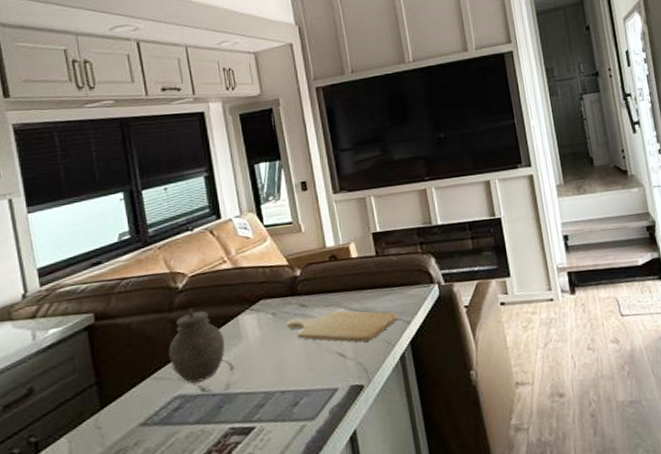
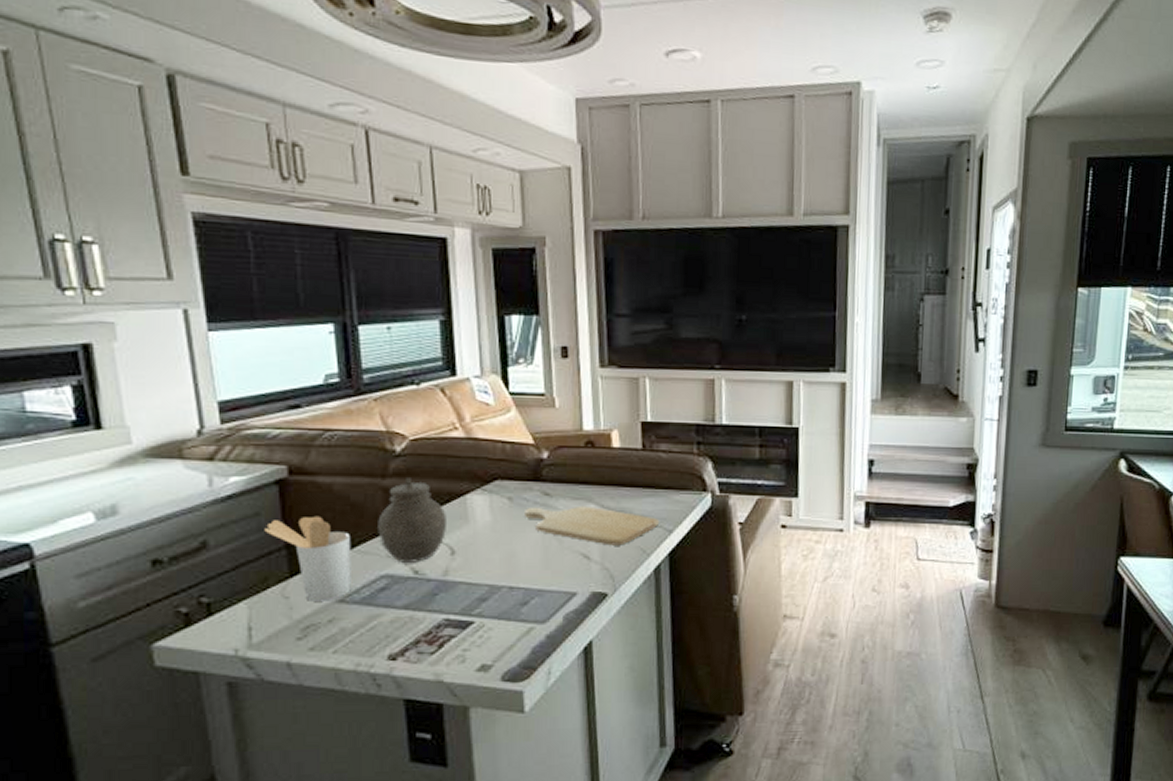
utensil holder: none [78,352,151,428] -> present [264,516,351,601]

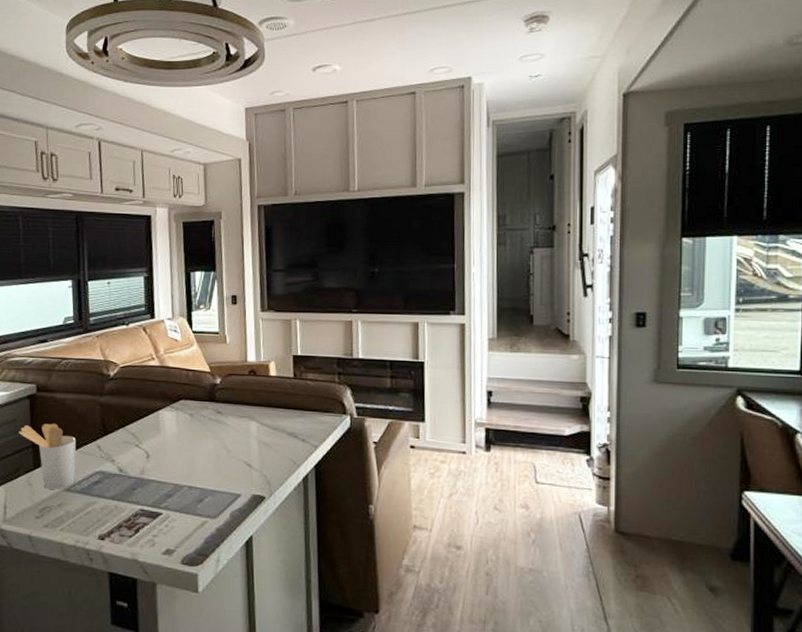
jar: present [378,478,446,563] -> none [95,396,144,463]
chopping board: present [525,505,659,546] -> none [202,422,307,457]

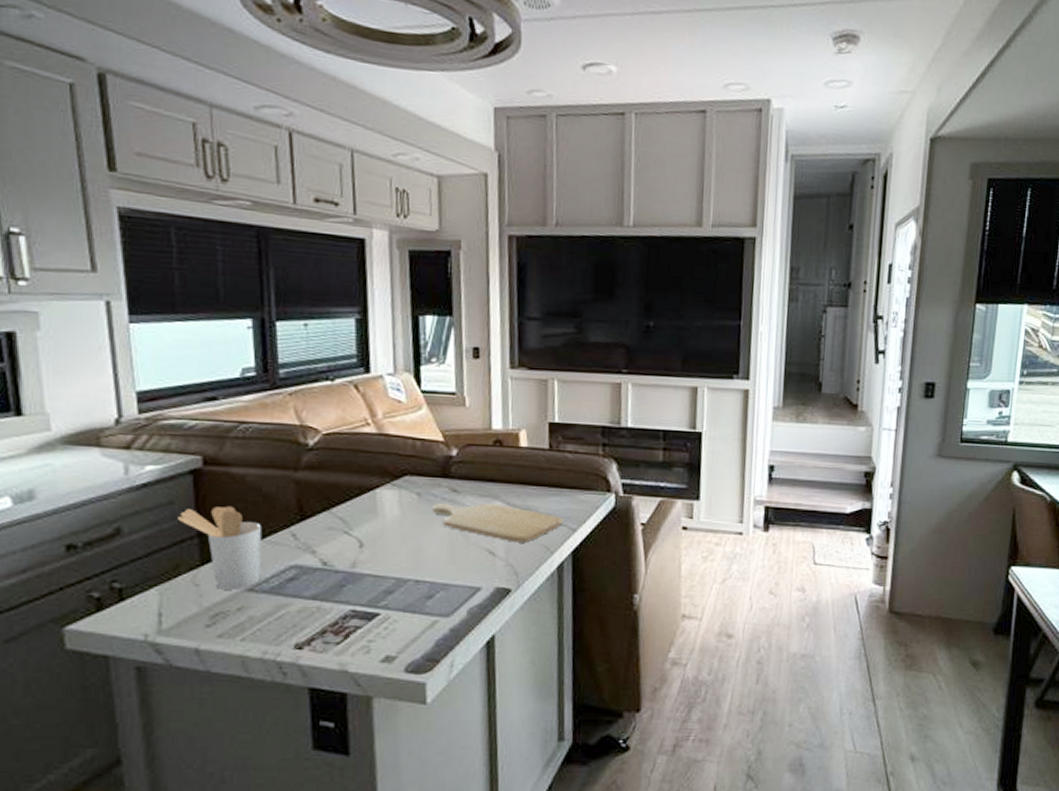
chopping board: none [202,422,307,457] -> present [432,502,563,543]

